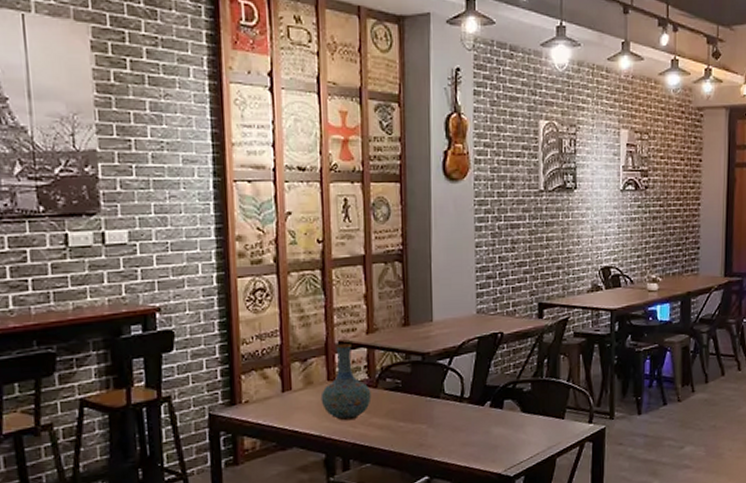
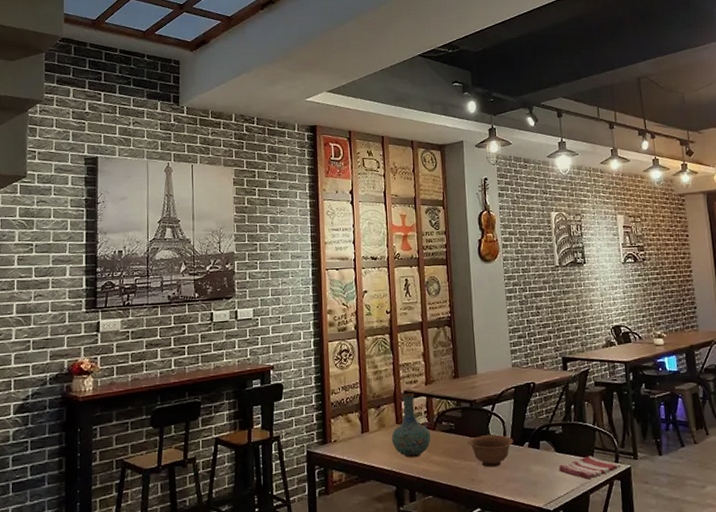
bowl: none [415,393,472,431] -> present [466,434,513,468]
dish towel: none [524,416,594,442] -> present [559,455,620,480]

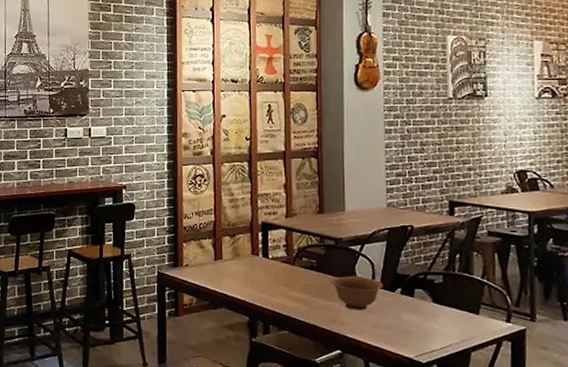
vase: present [391,393,431,458] -> none [246,225,289,291]
dish towel: present [559,455,620,480] -> none [436,311,512,336]

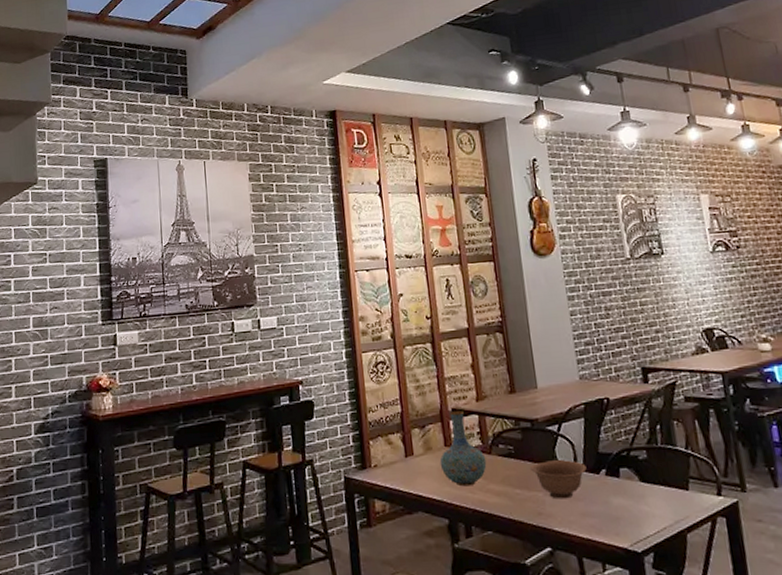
vase: none [246,225,289,291] -> present [439,411,487,487]

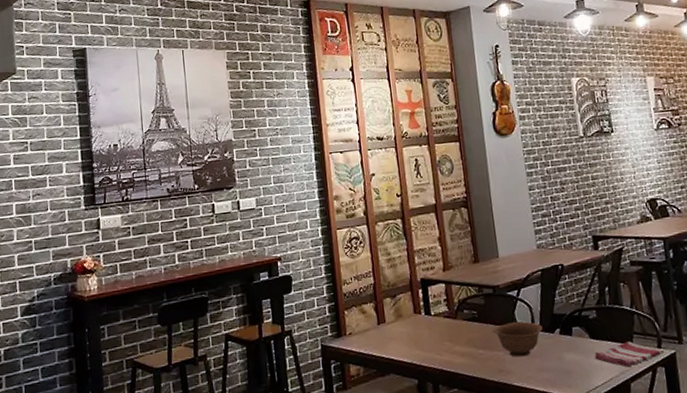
vase: present [439,411,487,487] -> none [409,280,453,350]
dish towel: none [645,486,724,516] -> present [594,341,664,367]

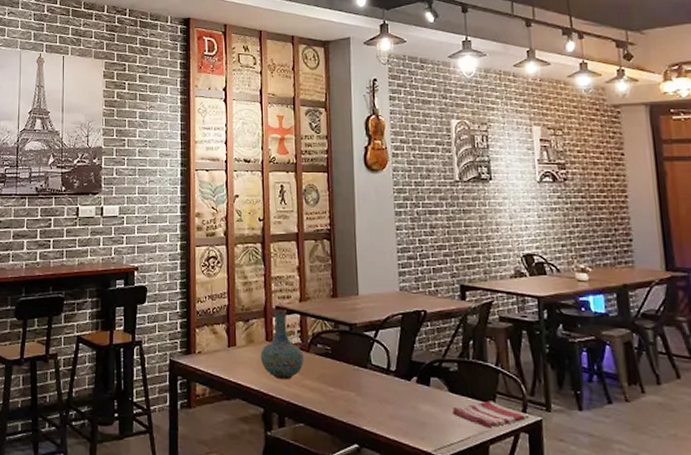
vase: none [409,280,453,350] -> present [260,309,304,380]
bowl: present [491,321,543,357] -> none [344,364,399,401]

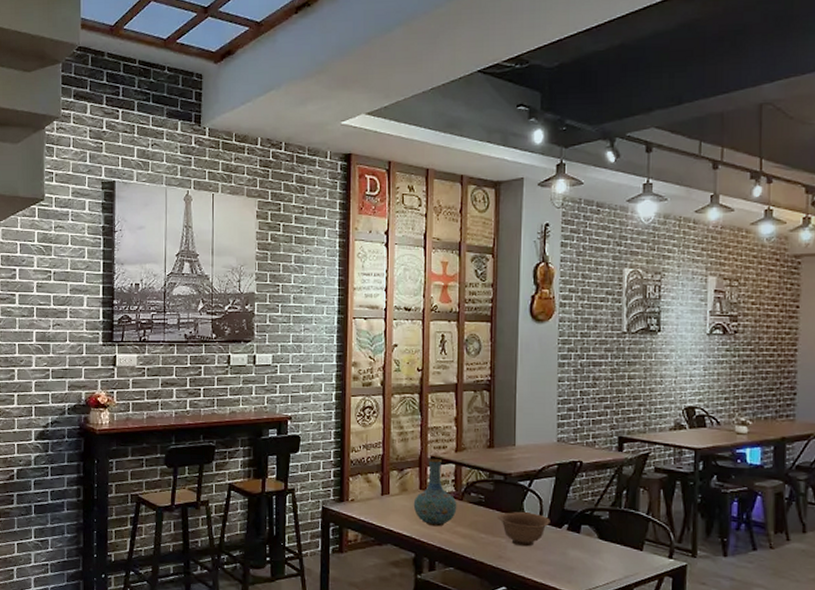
bowl: none [344,364,399,401] -> present [496,512,550,547]
dish towel: present [452,400,529,428] -> none [600,547,674,572]

